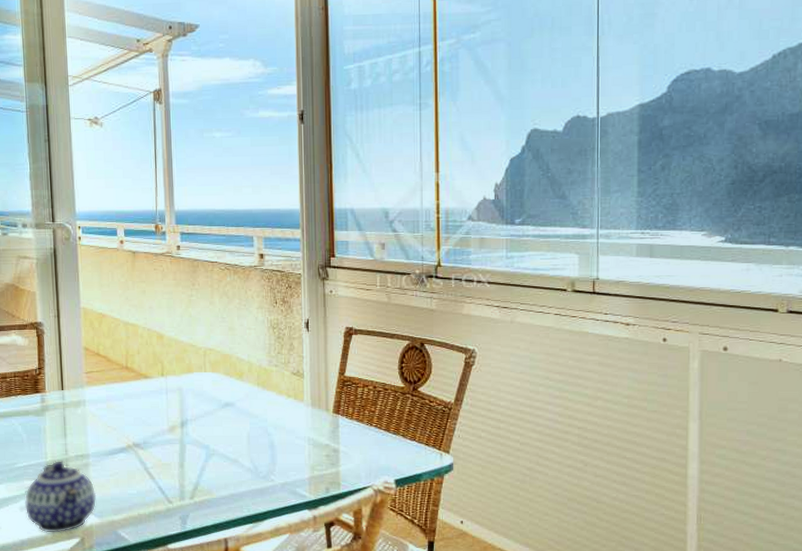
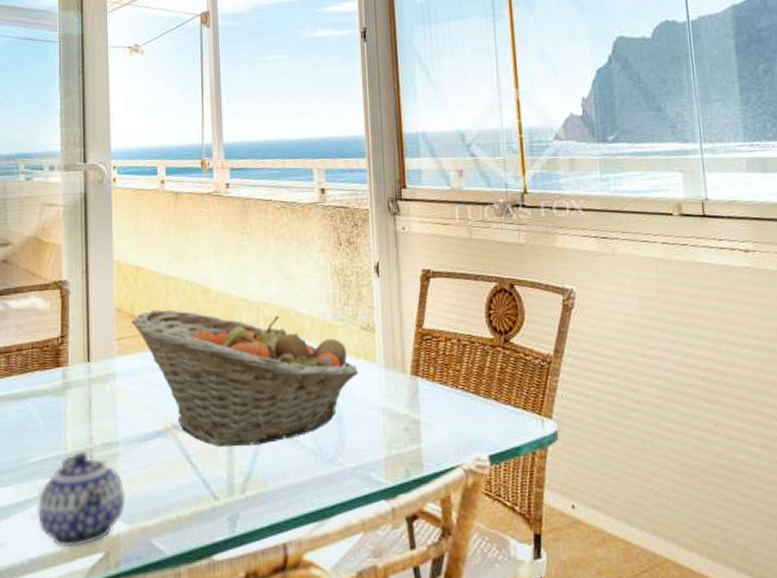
fruit basket: none [98,350,289,462] -> present [132,309,358,446]

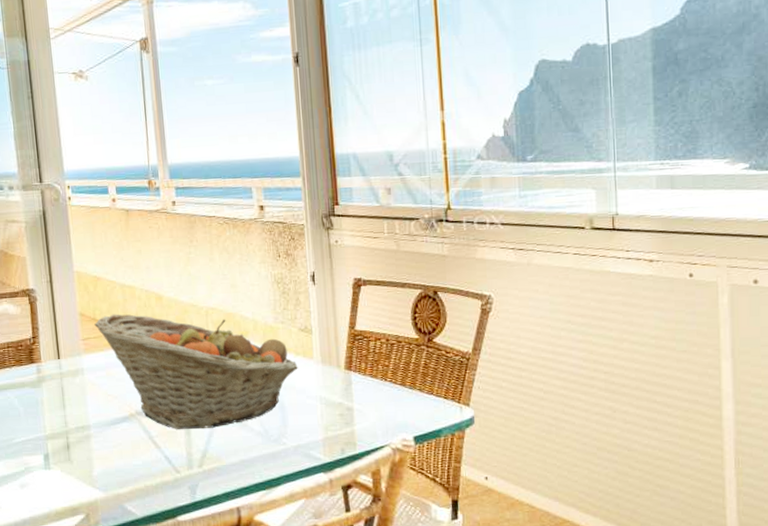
teapot: present [38,451,125,548] -> none [25,433,100,511]

